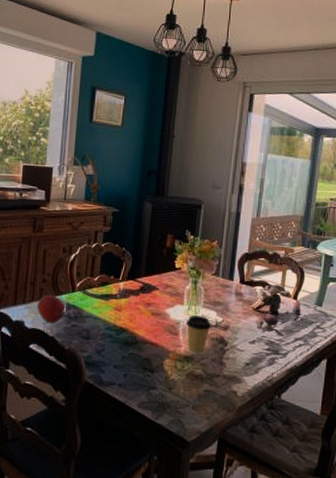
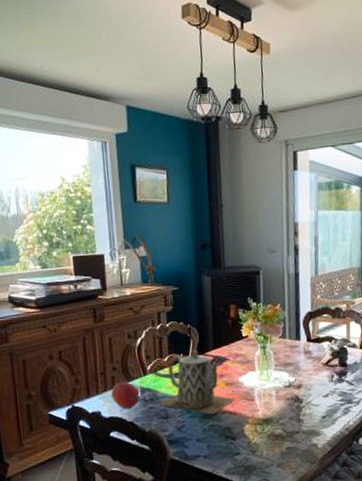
teapot: none [82,273,159,343] -> present [159,348,235,415]
coffee cup: present [185,315,212,356] -> none [260,378,286,417]

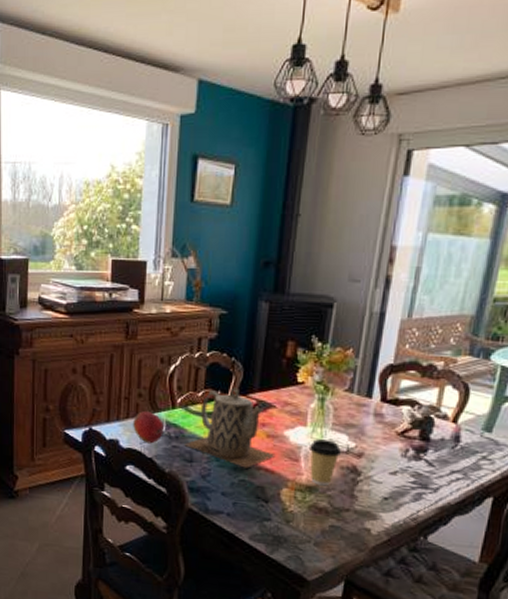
coffee cup: none [260,378,286,417] -> present [308,439,342,486]

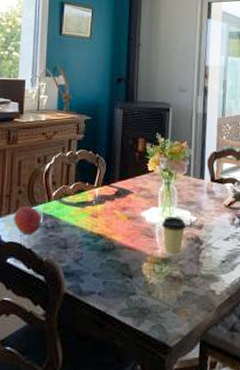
teapot: present [184,387,276,468] -> none [59,179,136,249]

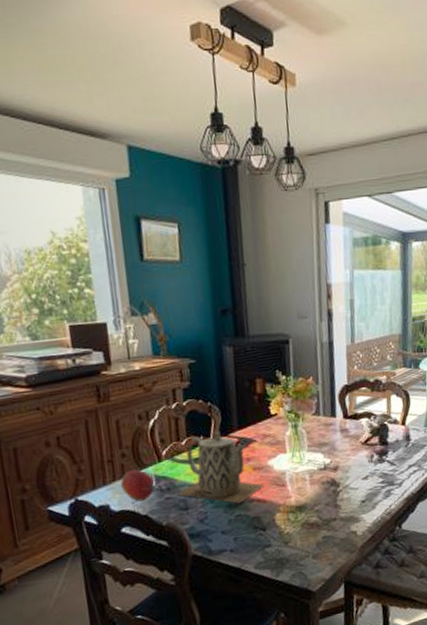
teapot: none [59,179,136,249] -> present [177,429,265,504]
coffee cup: present [161,216,187,257] -> none [291,461,321,504]

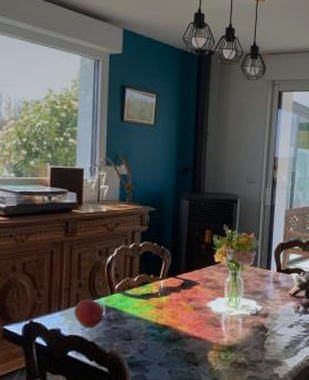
teapot: present [177,429,265,504] -> none [123,271,202,339]

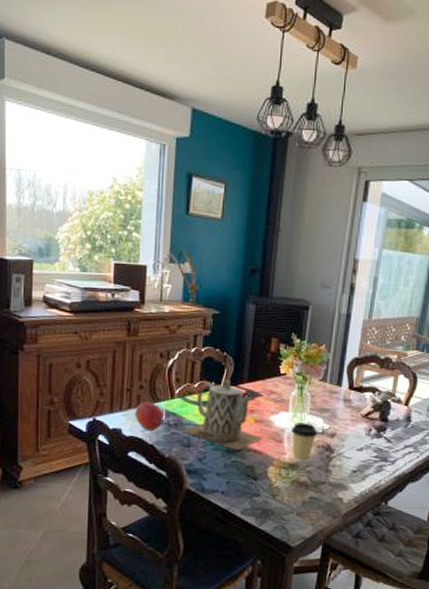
teapot: none [123,271,202,339] -> present [182,378,263,450]
coffee cup: none [227,306,253,345] -> present [290,423,318,463]

